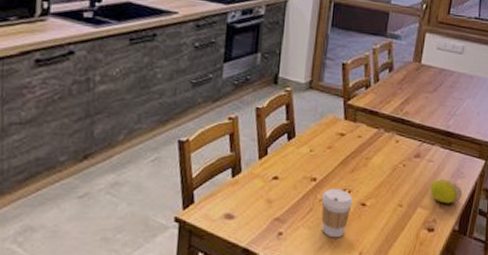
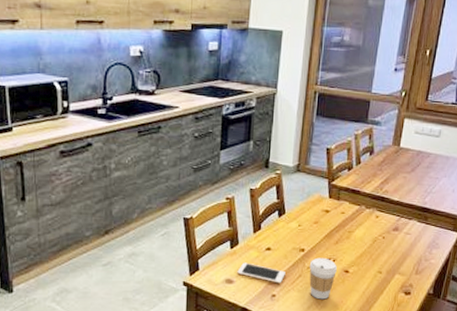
cell phone: none [238,194,295,219] -> present [237,262,286,284]
fruit: present [429,179,463,204] -> none [406,249,437,271]

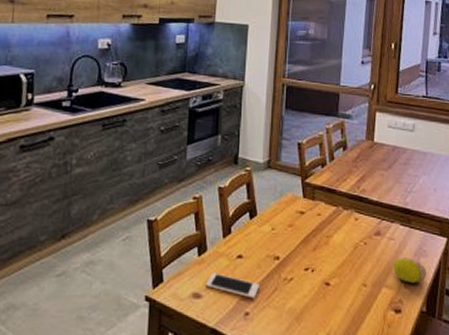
coffee cup: present [309,257,337,300] -> none [285,267,316,319]
fruit: none [406,249,437,271] -> present [392,258,427,284]

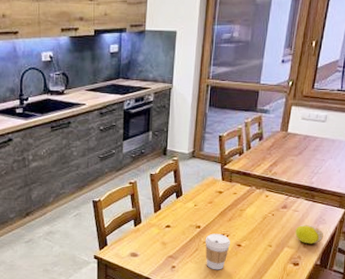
cell phone: present [205,273,259,299] -> none [141,238,184,256]
coffee cup: none [285,267,316,319] -> present [205,233,230,270]

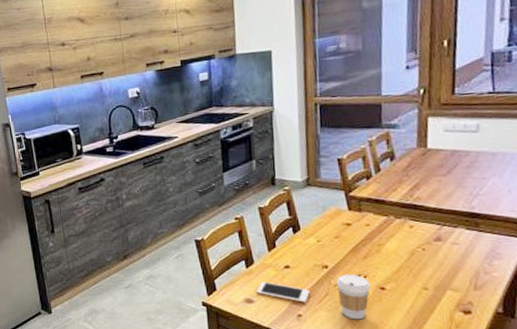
cell phone: none [141,238,184,256] -> present [256,281,310,303]
fruit: present [295,225,324,244] -> none [458,261,503,286]

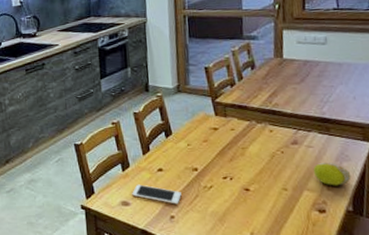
coffee cup: present [336,274,370,320] -> none [205,176,236,220]
fruit: none [458,261,503,286] -> present [313,163,351,186]

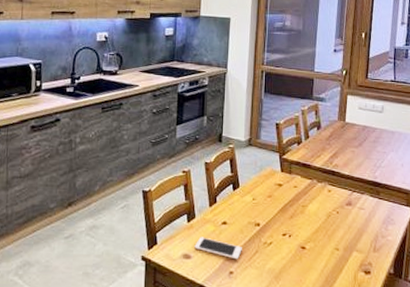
fruit: present [313,163,351,186] -> none [362,225,395,249]

